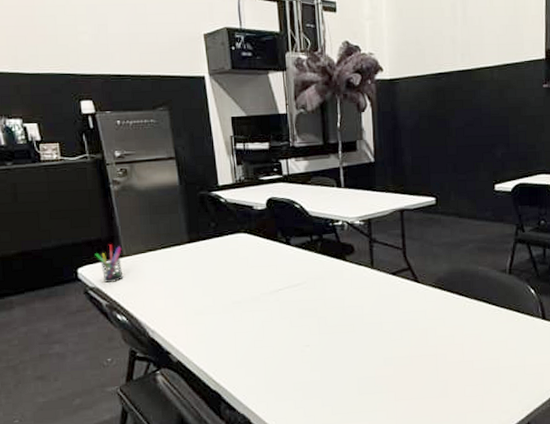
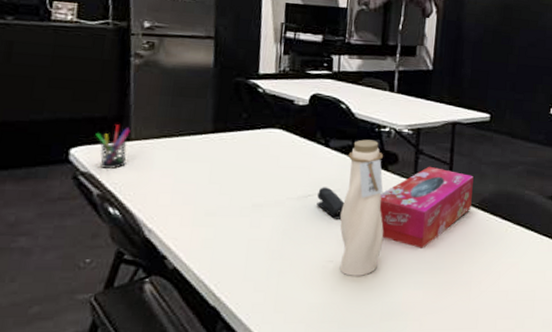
stapler: none [287,281,312,309] -> present [317,187,345,219]
water bottle: none [308,234,351,357] -> present [339,139,384,276]
tissue box: none [342,252,428,328] -> present [379,166,474,248]

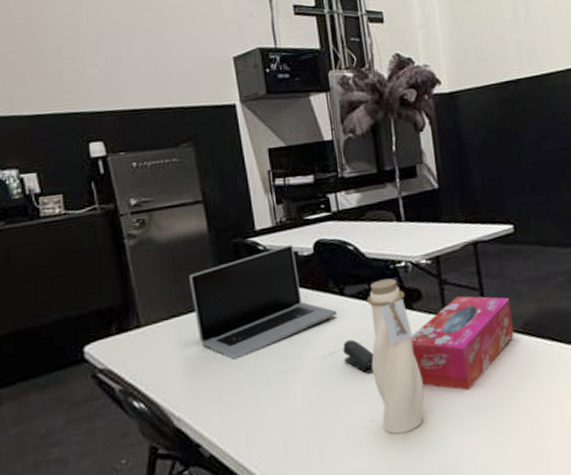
pen holder: present [95,124,131,169] -> none [105,312,141,362]
laptop: none [185,92,319,186] -> present [189,244,337,360]

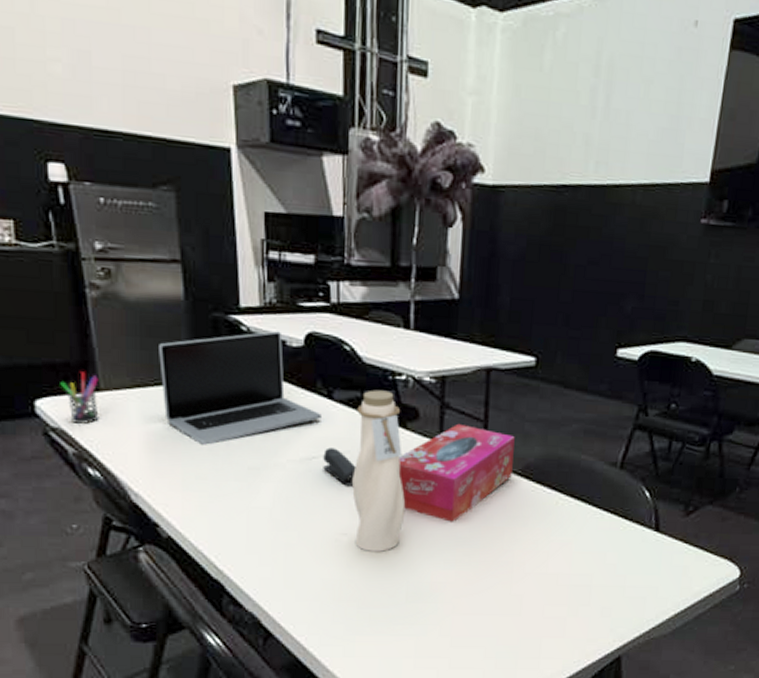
pen holder: none [105,312,141,362] -> present [60,372,99,424]

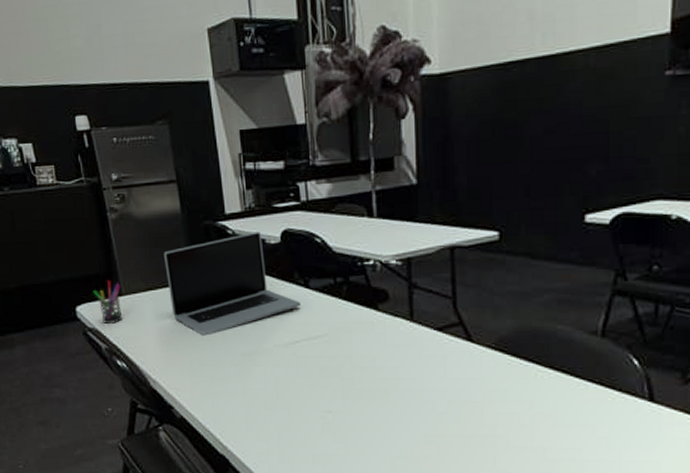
stapler: present [323,447,356,486] -> none [305,332,335,367]
water bottle: present [352,390,406,552] -> none [331,276,384,428]
tissue box: present [398,423,515,522] -> none [373,302,486,398]

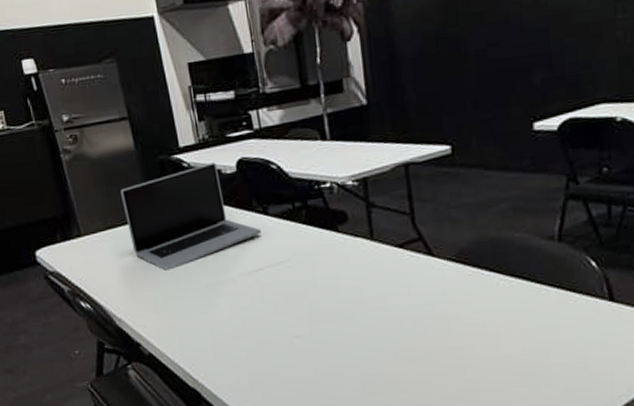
pen holder: present [93,281,123,324] -> none [51,222,84,266]

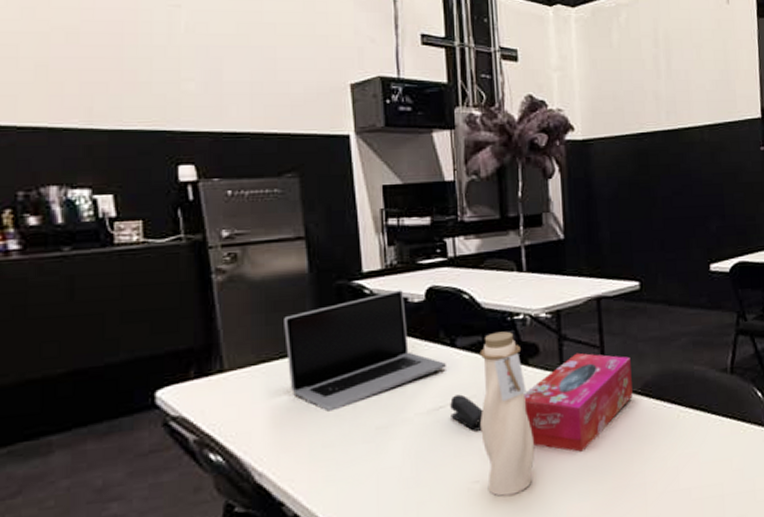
stapler: none [267,258,299,292] -> present [450,394,483,431]
water bottle: none [291,199,350,351] -> present [480,331,535,497]
tissue box: none [335,219,447,315] -> present [524,352,633,452]

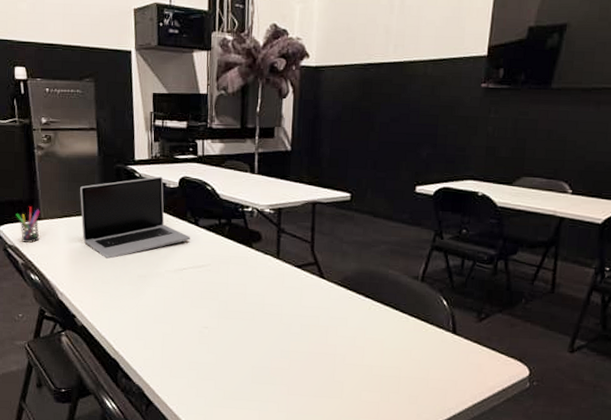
pen holder: none [183,355,223,409] -> present [16,206,40,243]
stapler: present [450,394,483,431] -> none [191,261,215,291]
water bottle: present [480,331,535,497] -> none [212,218,251,342]
tissue box: present [524,352,633,452] -> none [246,244,335,321]

